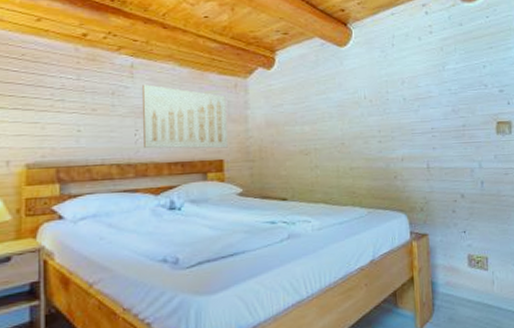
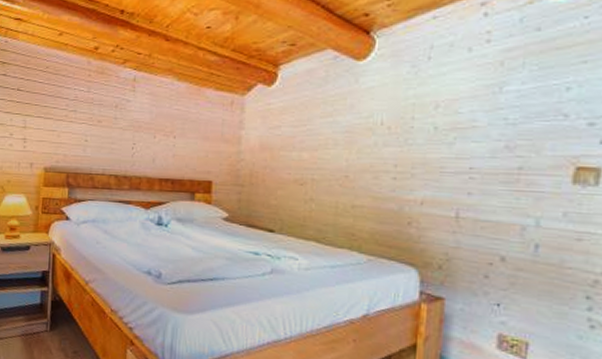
wall art: present [141,84,228,149] -> none [139,98,221,170]

